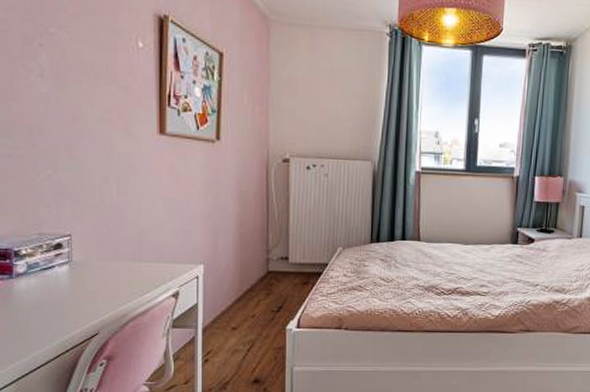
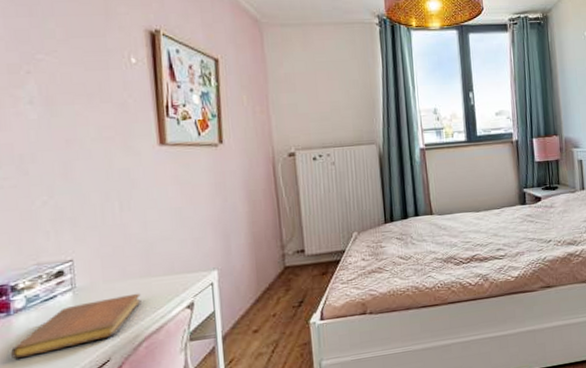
notebook: none [12,275,131,319] -> present [11,293,141,360]

